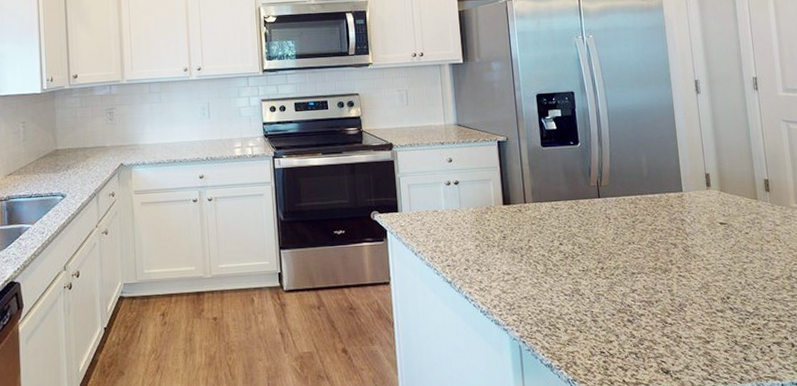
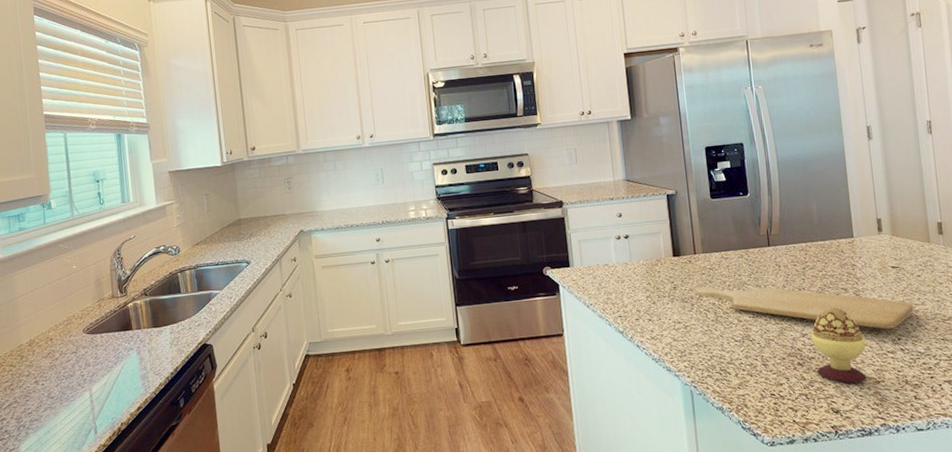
chopping board: none [526,237,743,287] -> present [696,287,915,329]
decorative egg: none [640,262,697,343] -> present [811,306,867,383]

